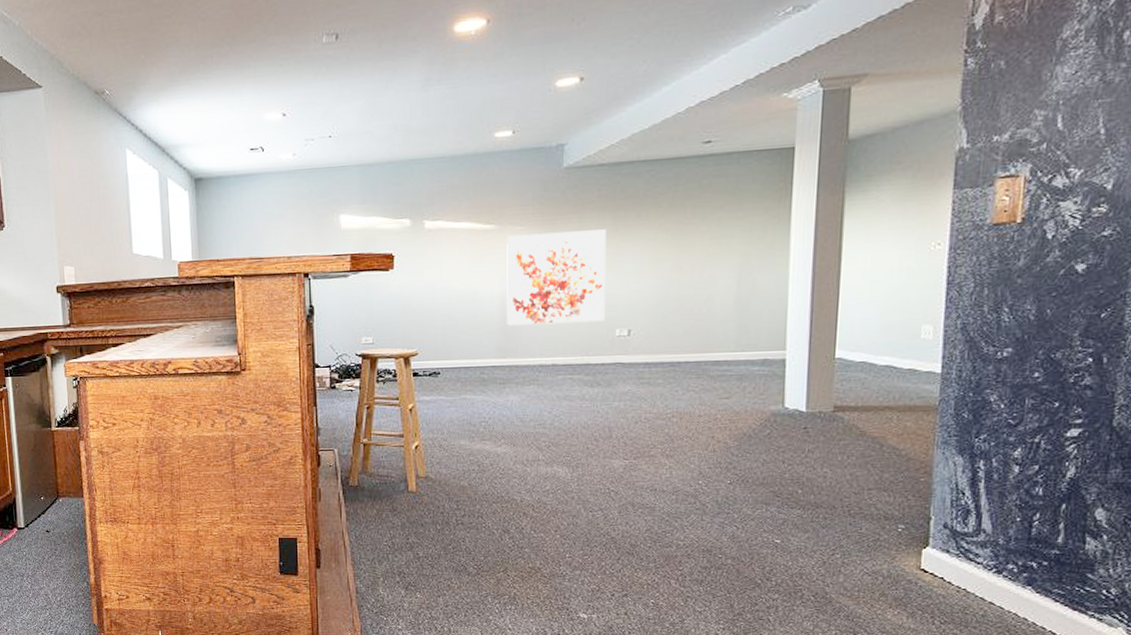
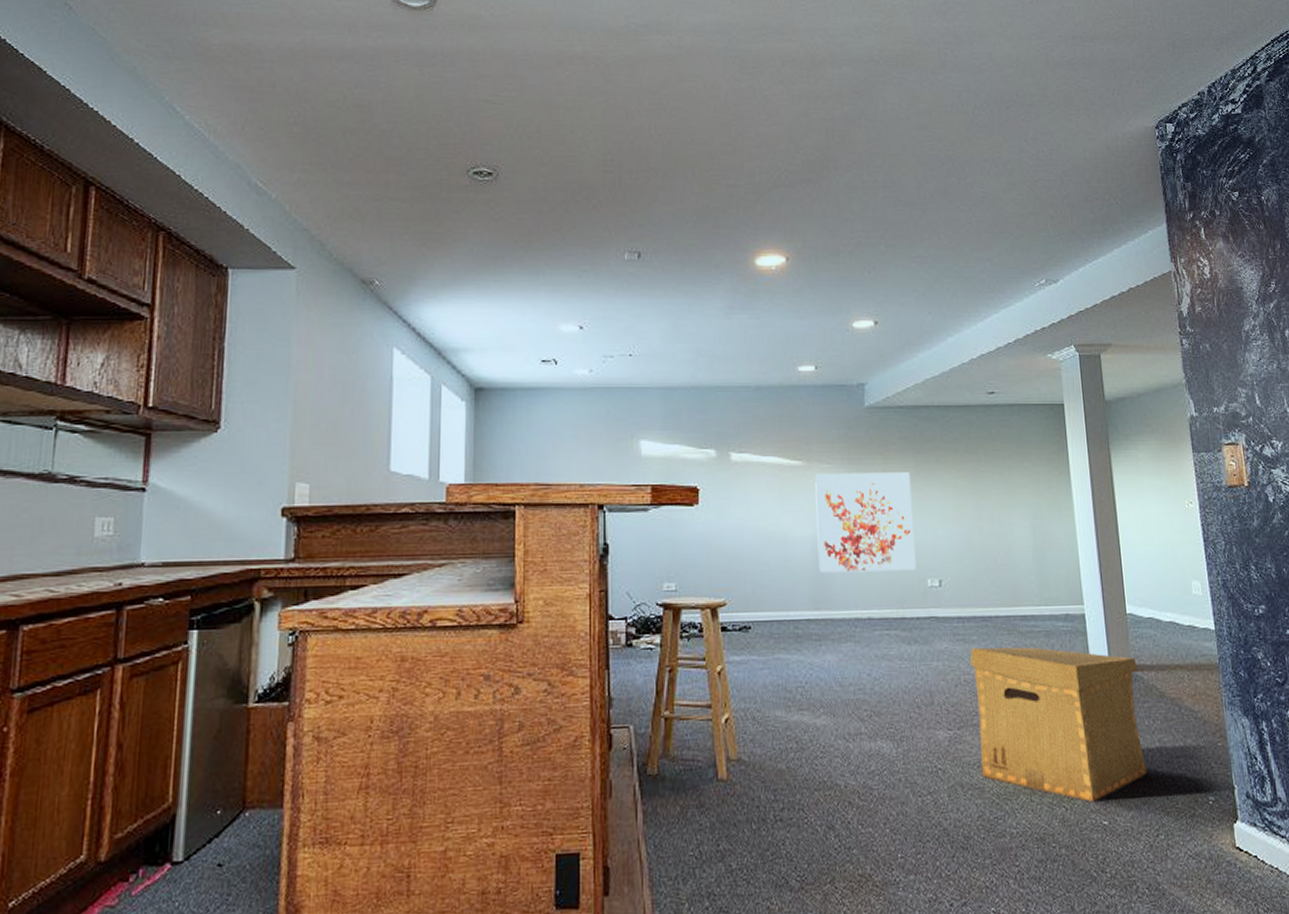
cardboard box: none [652,389,839,524] -> present [969,647,1148,802]

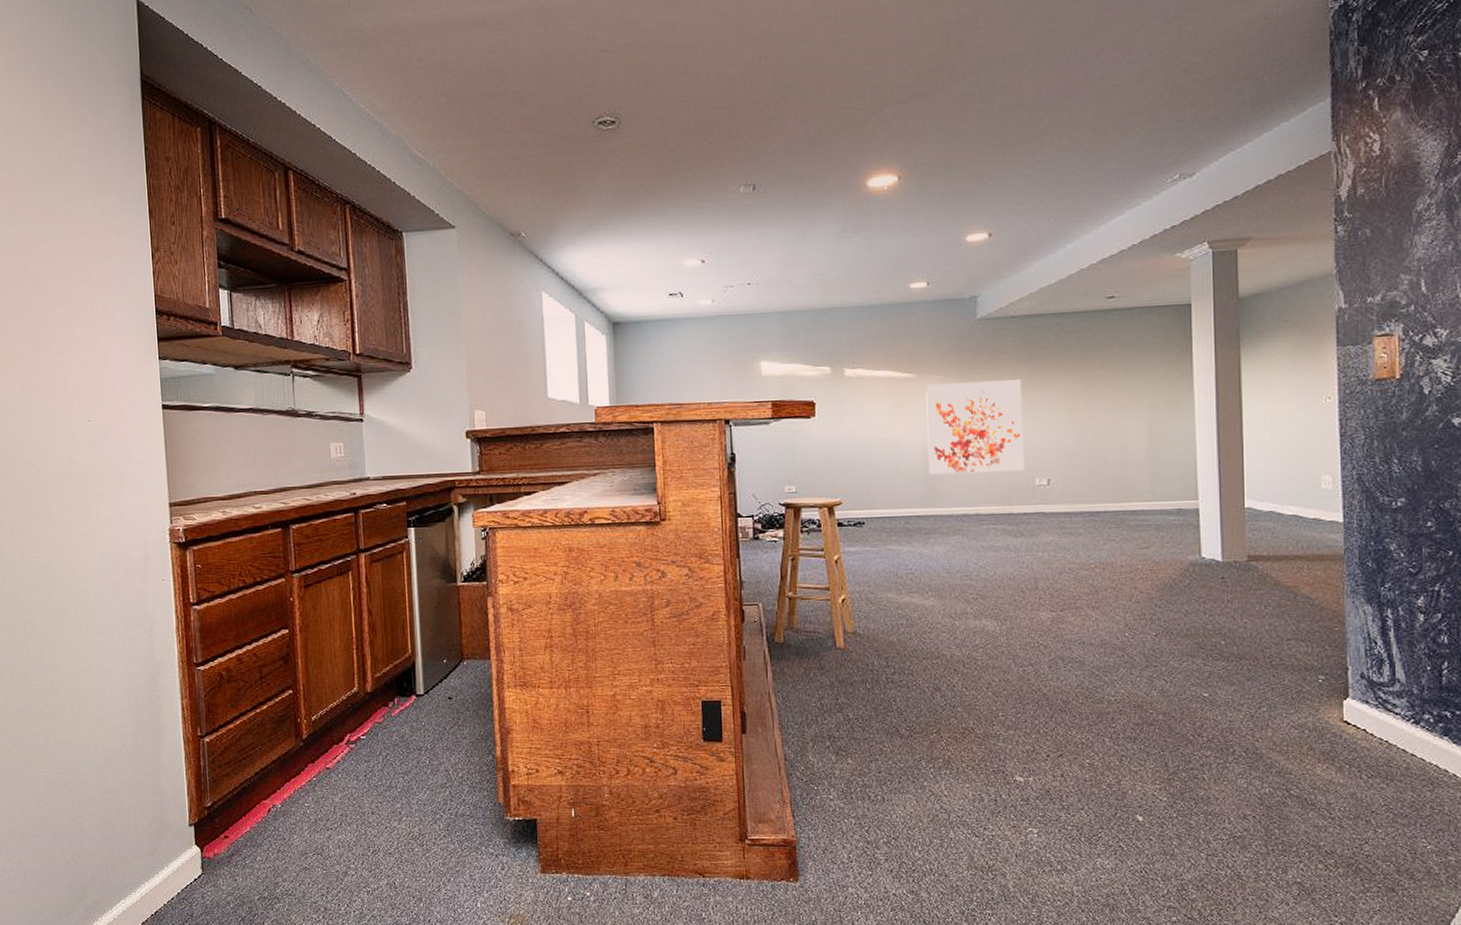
cardboard box: present [969,647,1148,802] -> none [1075,539,1254,677]

